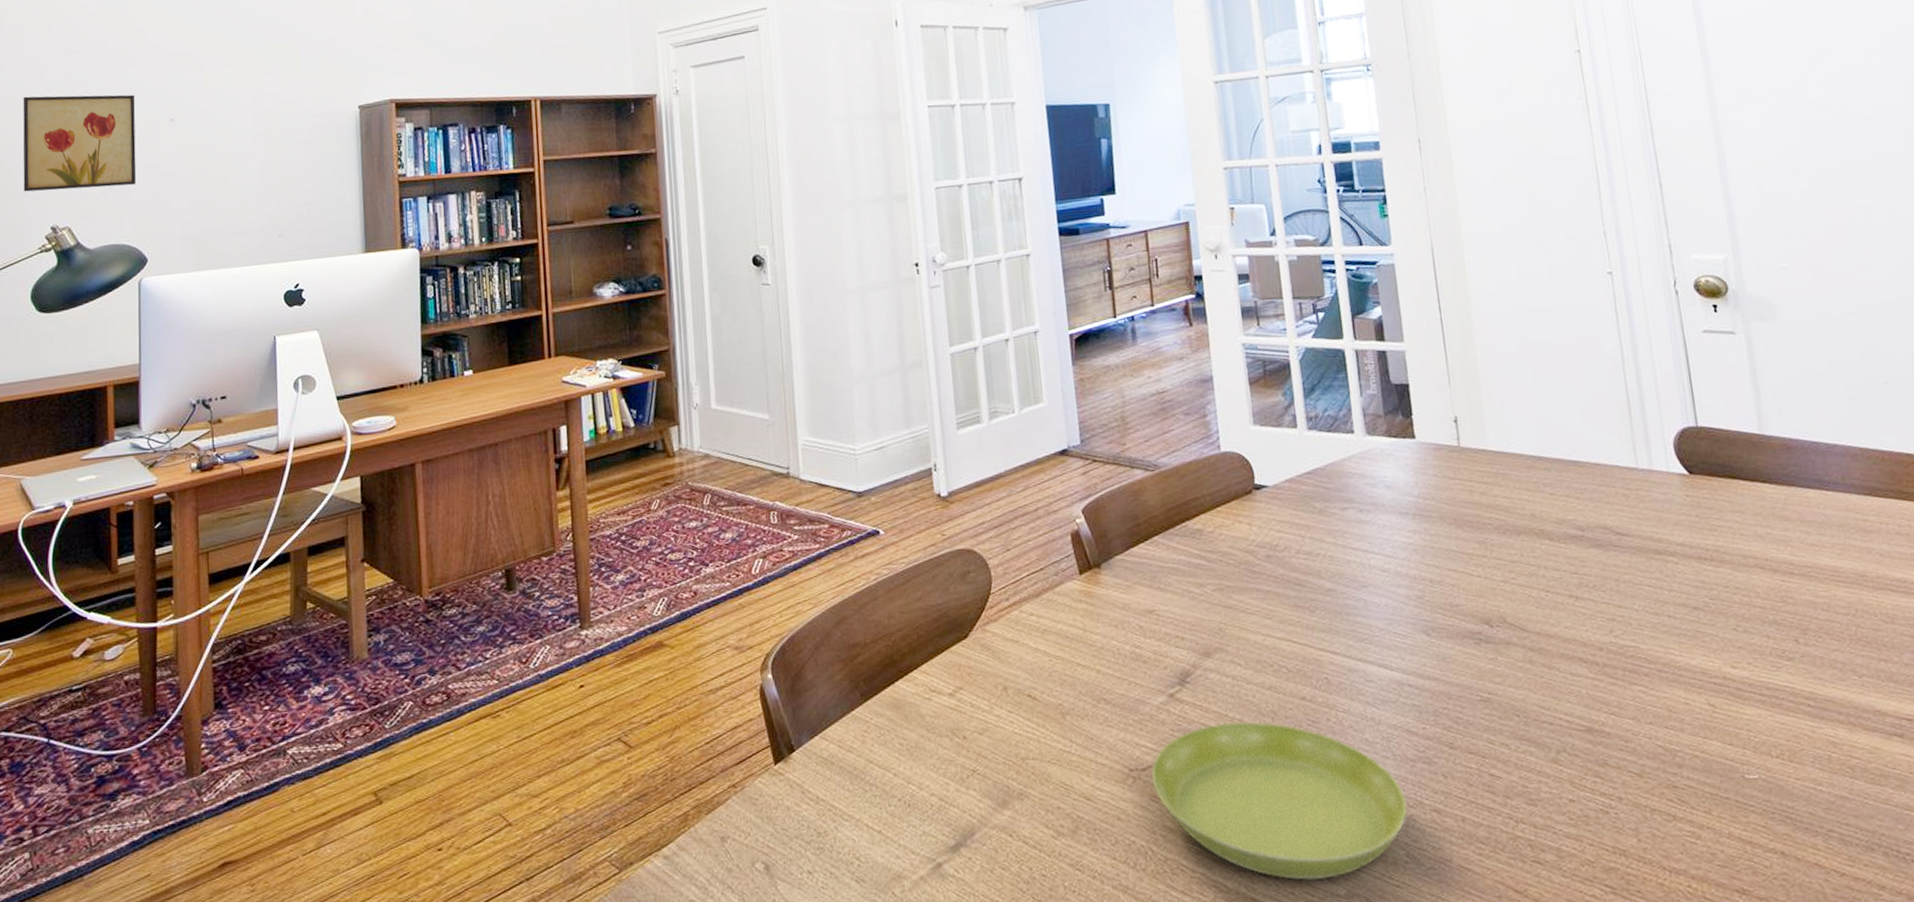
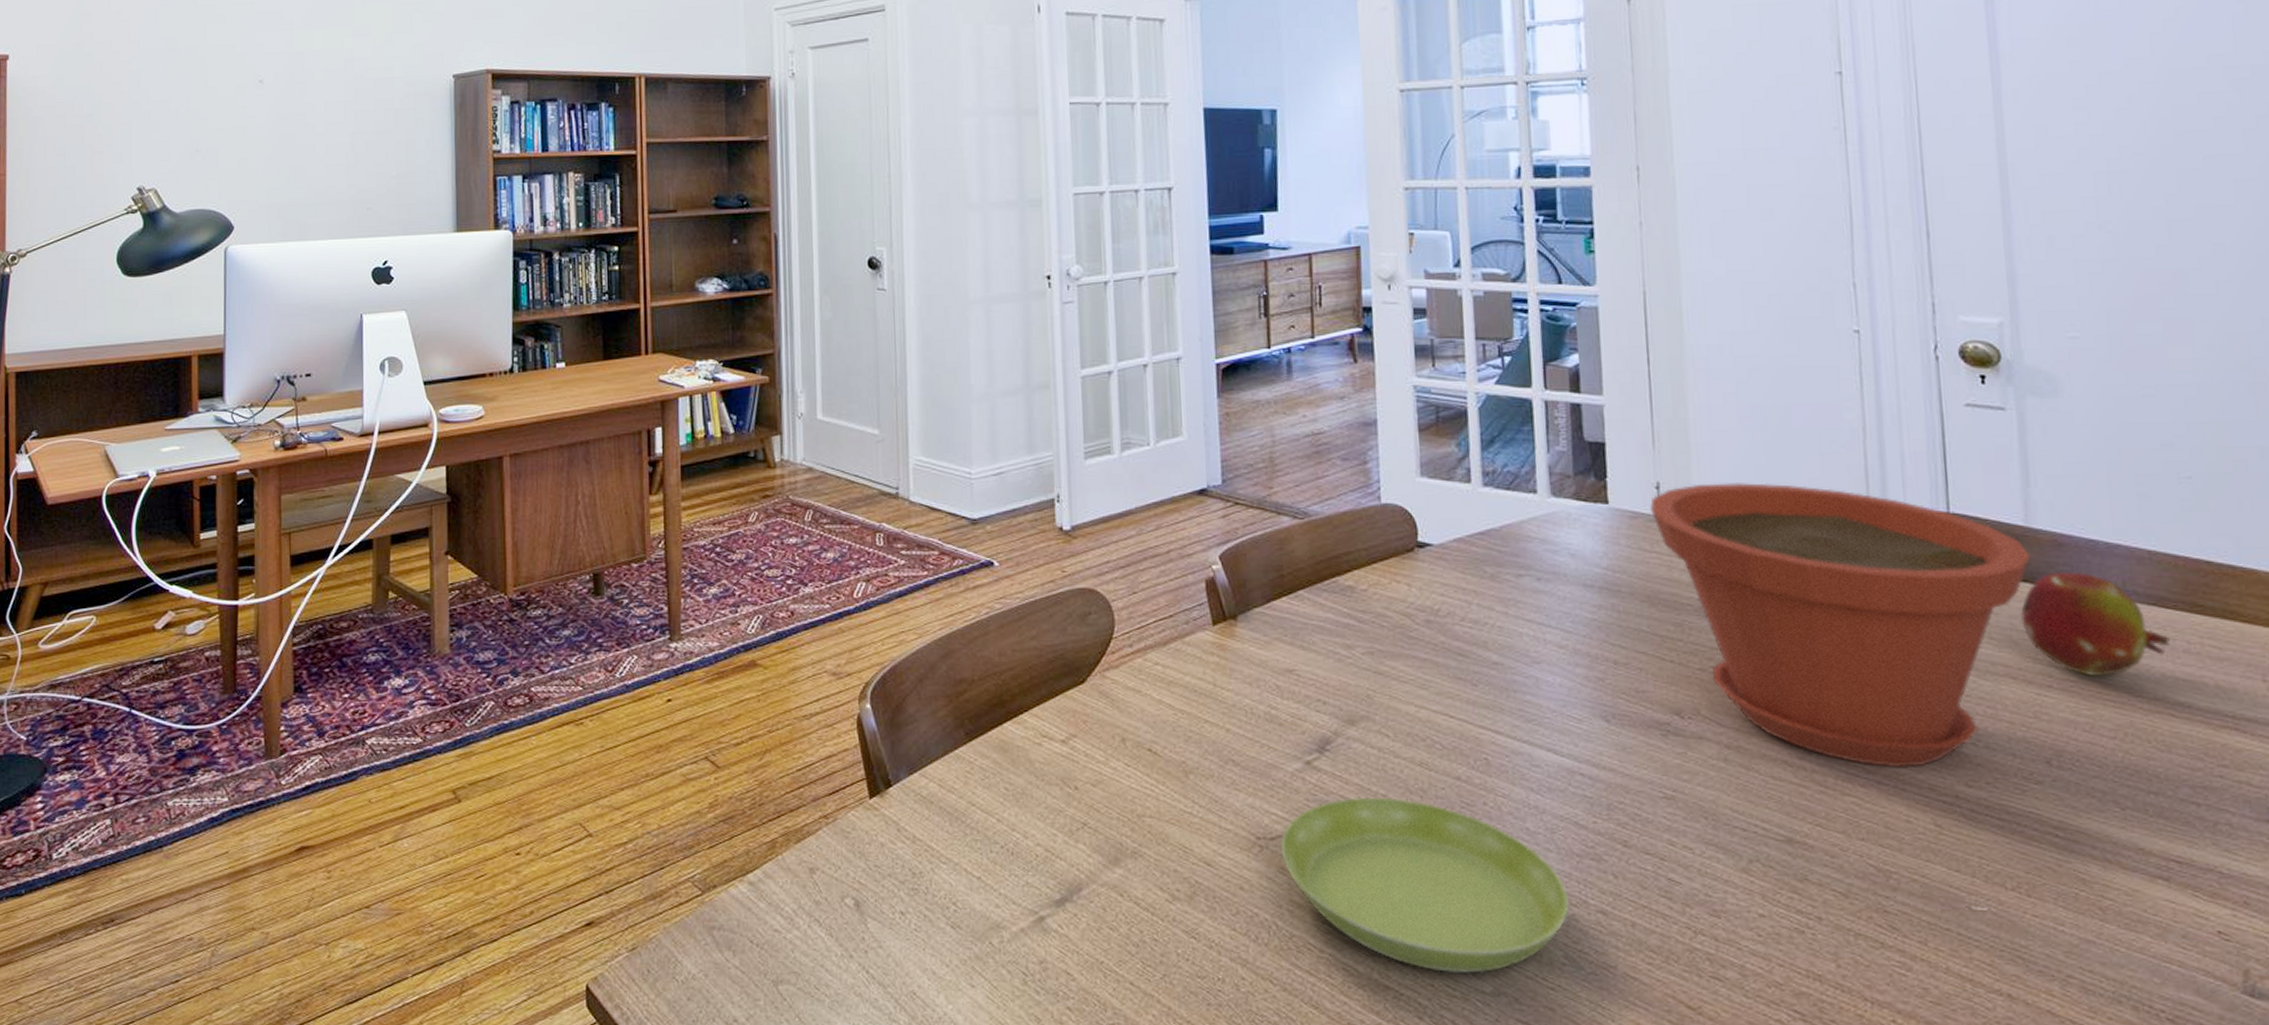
wall art: present [23,94,137,192] -> none [110,49,224,150]
plant pot: none [1451,410,1767,657] -> present [1650,483,2031,769]
fruit: none [1763,470,1885,562] -> present [2021,571,2170,677]

